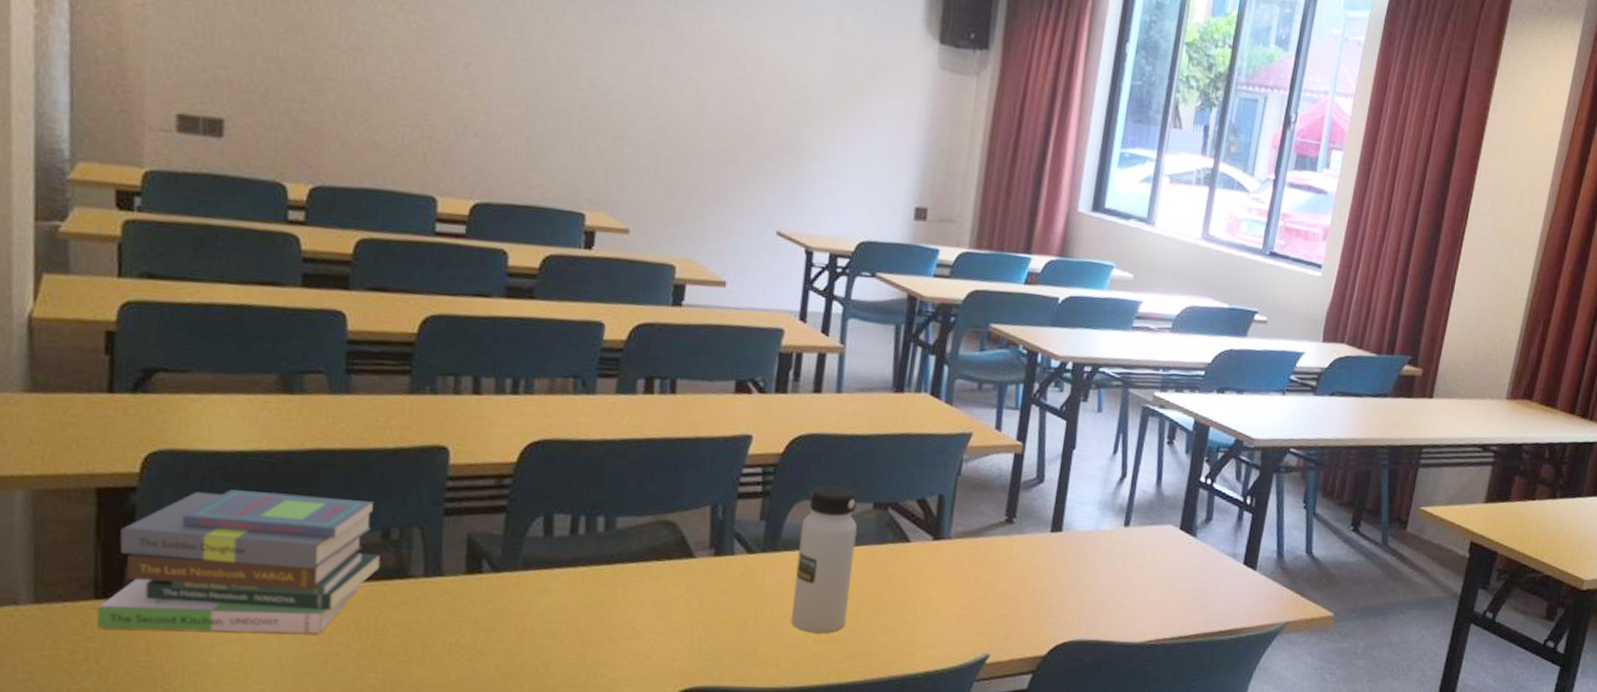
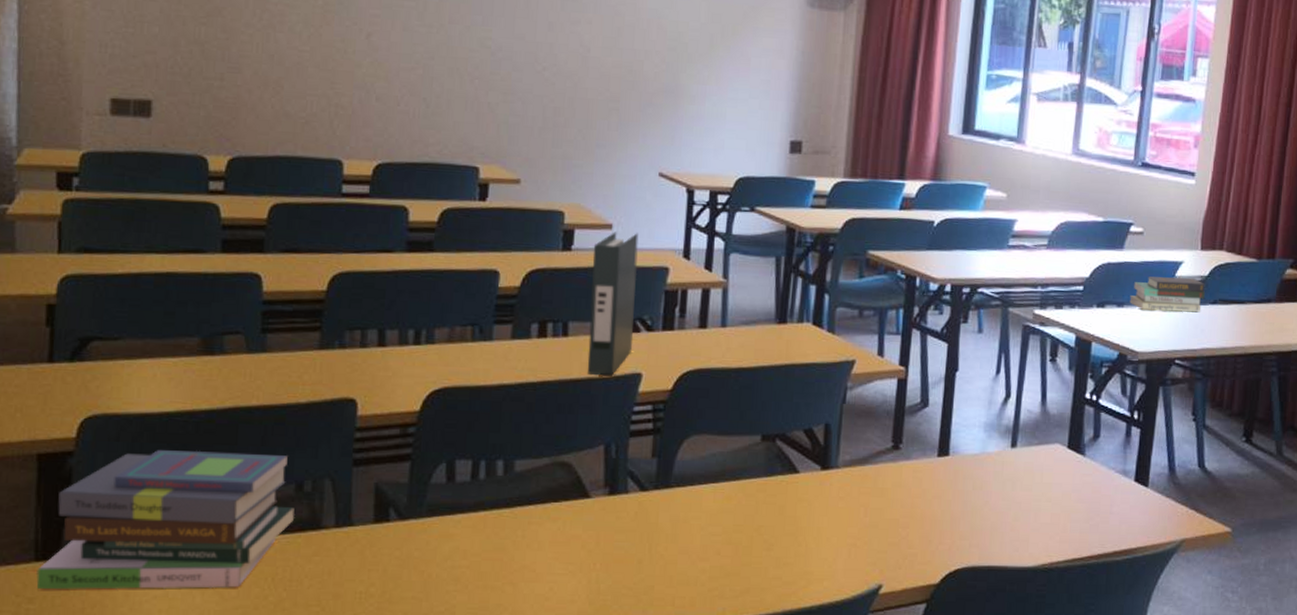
binder: none [696,289,754,437] -> present [587,232,639,376]
water bottle: present [791,484,858,633] -> none [686,419,747,568]
books: none [1249,365,1325,403] -> present [1129,276,1205,313]

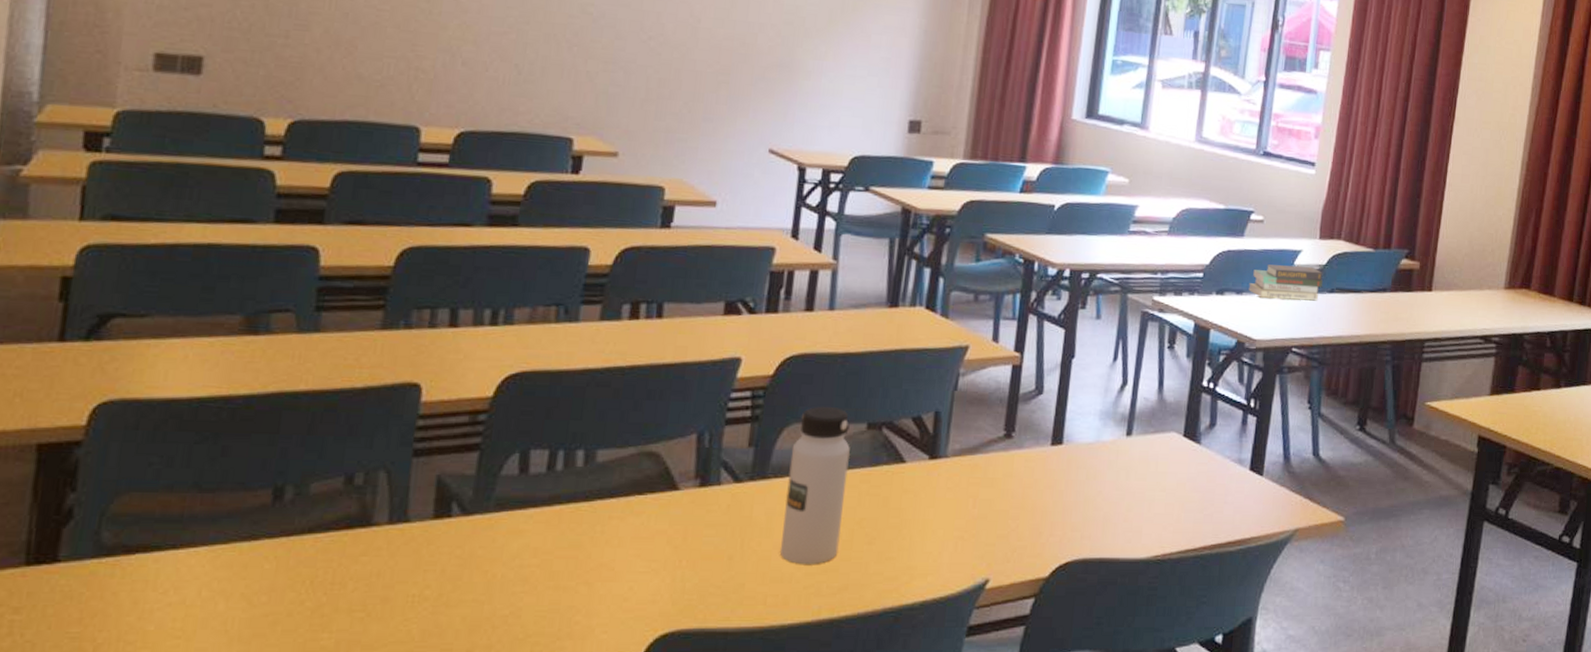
books: present [36,450,294,590] -> none [25,439,342,598]
binder: present [587,232,639,376] -> none [682,209,745,361]
water bottle: none [686,419,747,568] -> present [780,406,851,564]

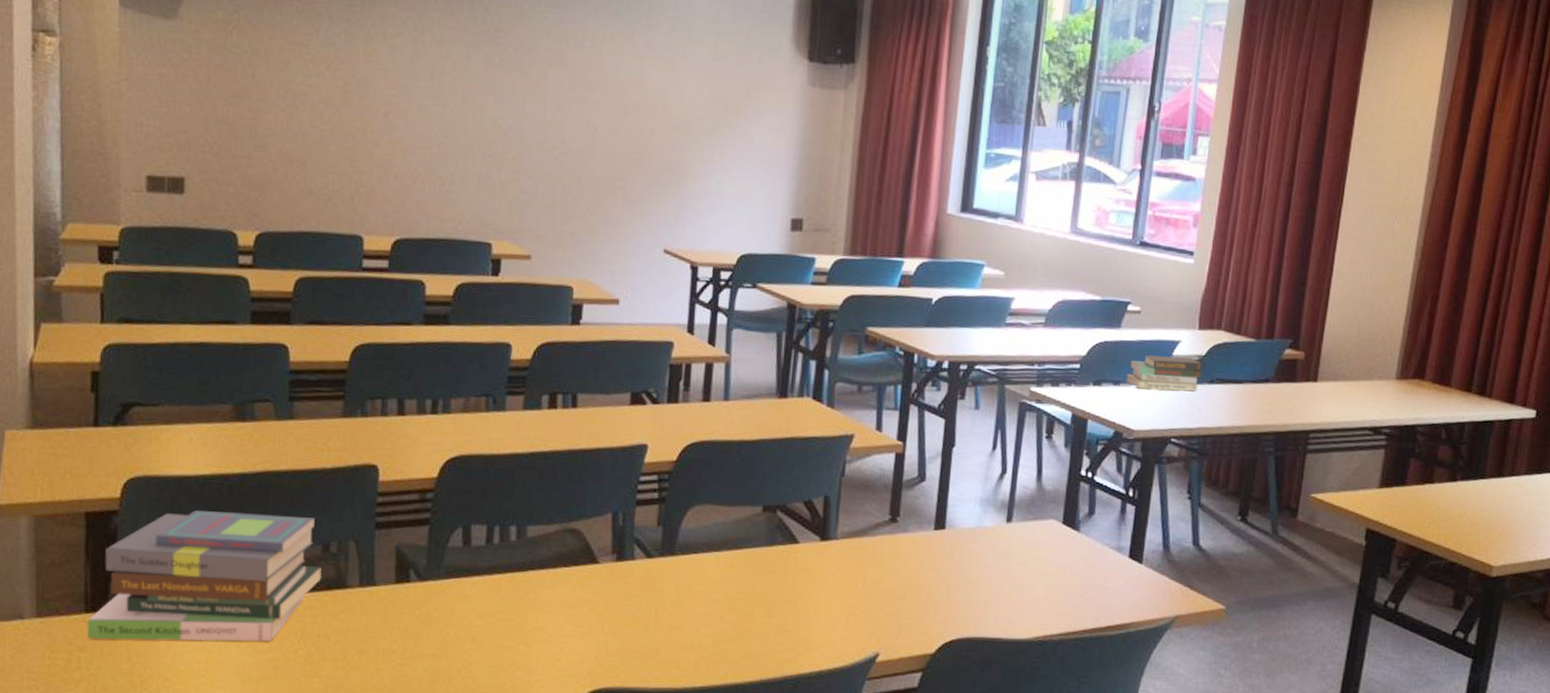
books: none [25,439,342,598] -> present [86,510,321,642]
water bottle: present [780,406,851,564] -> none [690,489,749,634]

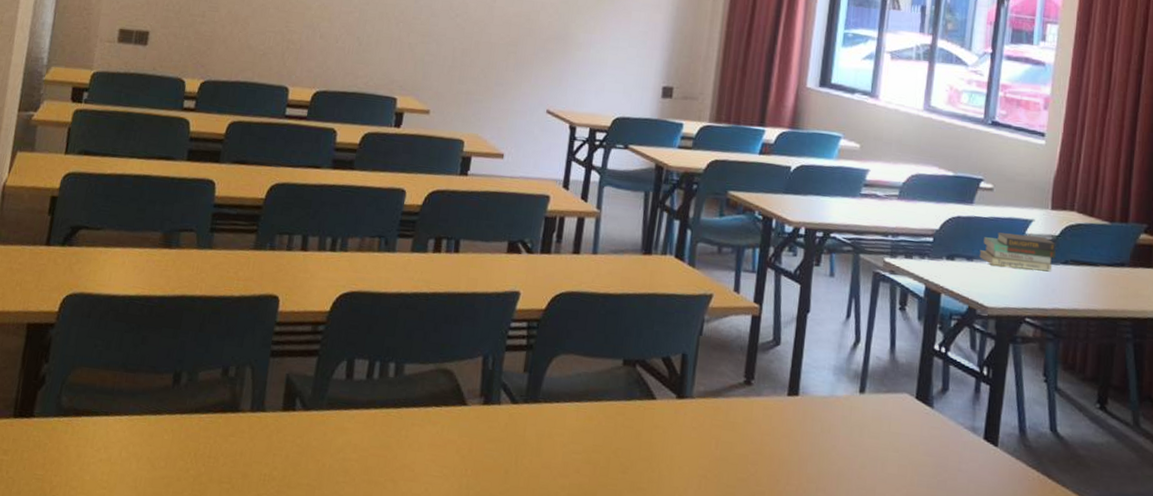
books: present [86,510,321,642] -> none [12,328,219,459]

